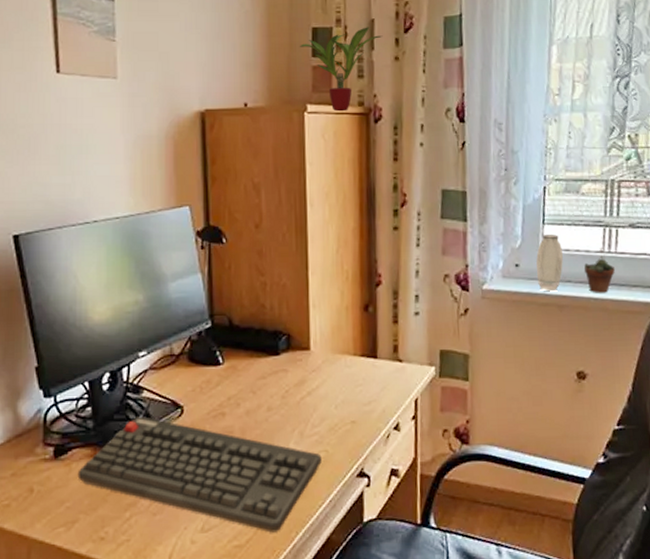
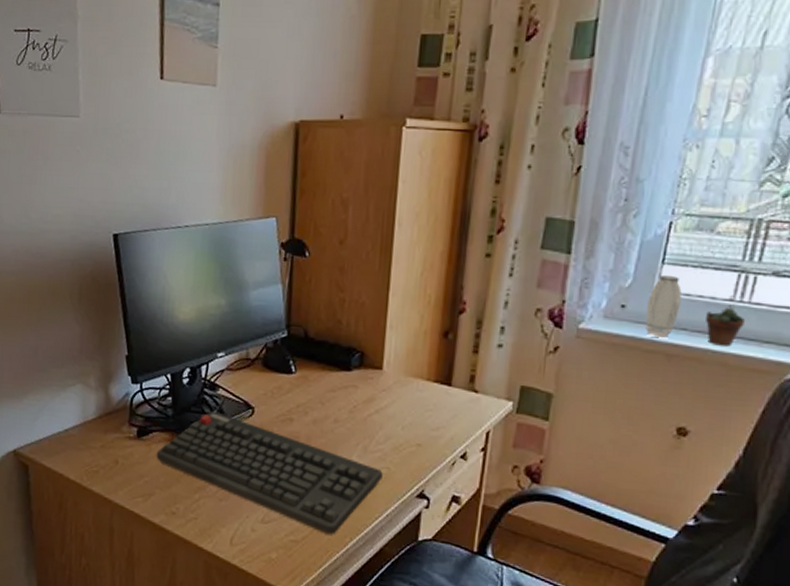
potted plant: present [300,27,383,111] -> none [406,34,500,126]

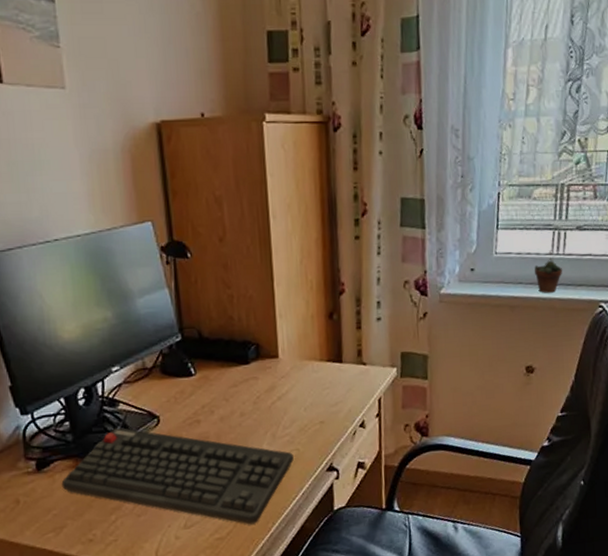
vase: present [645,275,682,339] -> none [490,239,515,294]

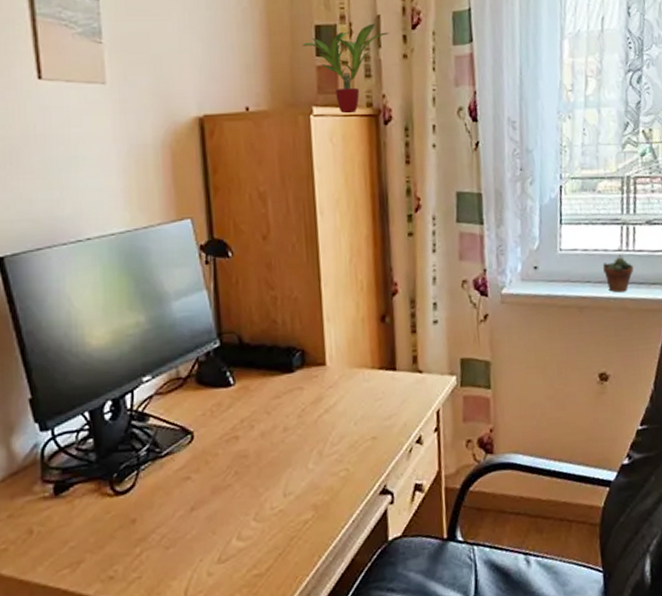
computer keyboard: present [61,427,294,525] -> none [81,444,343,559]
potted plant: none [255,30,340,119] -> present [303,23,390,113]

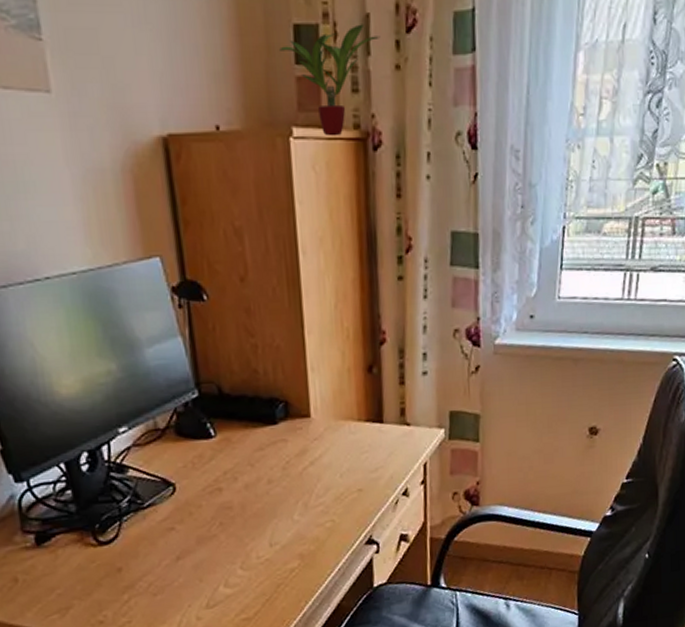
succulent plant: present [603,245,634,294] -> none [602,293,633,346]

